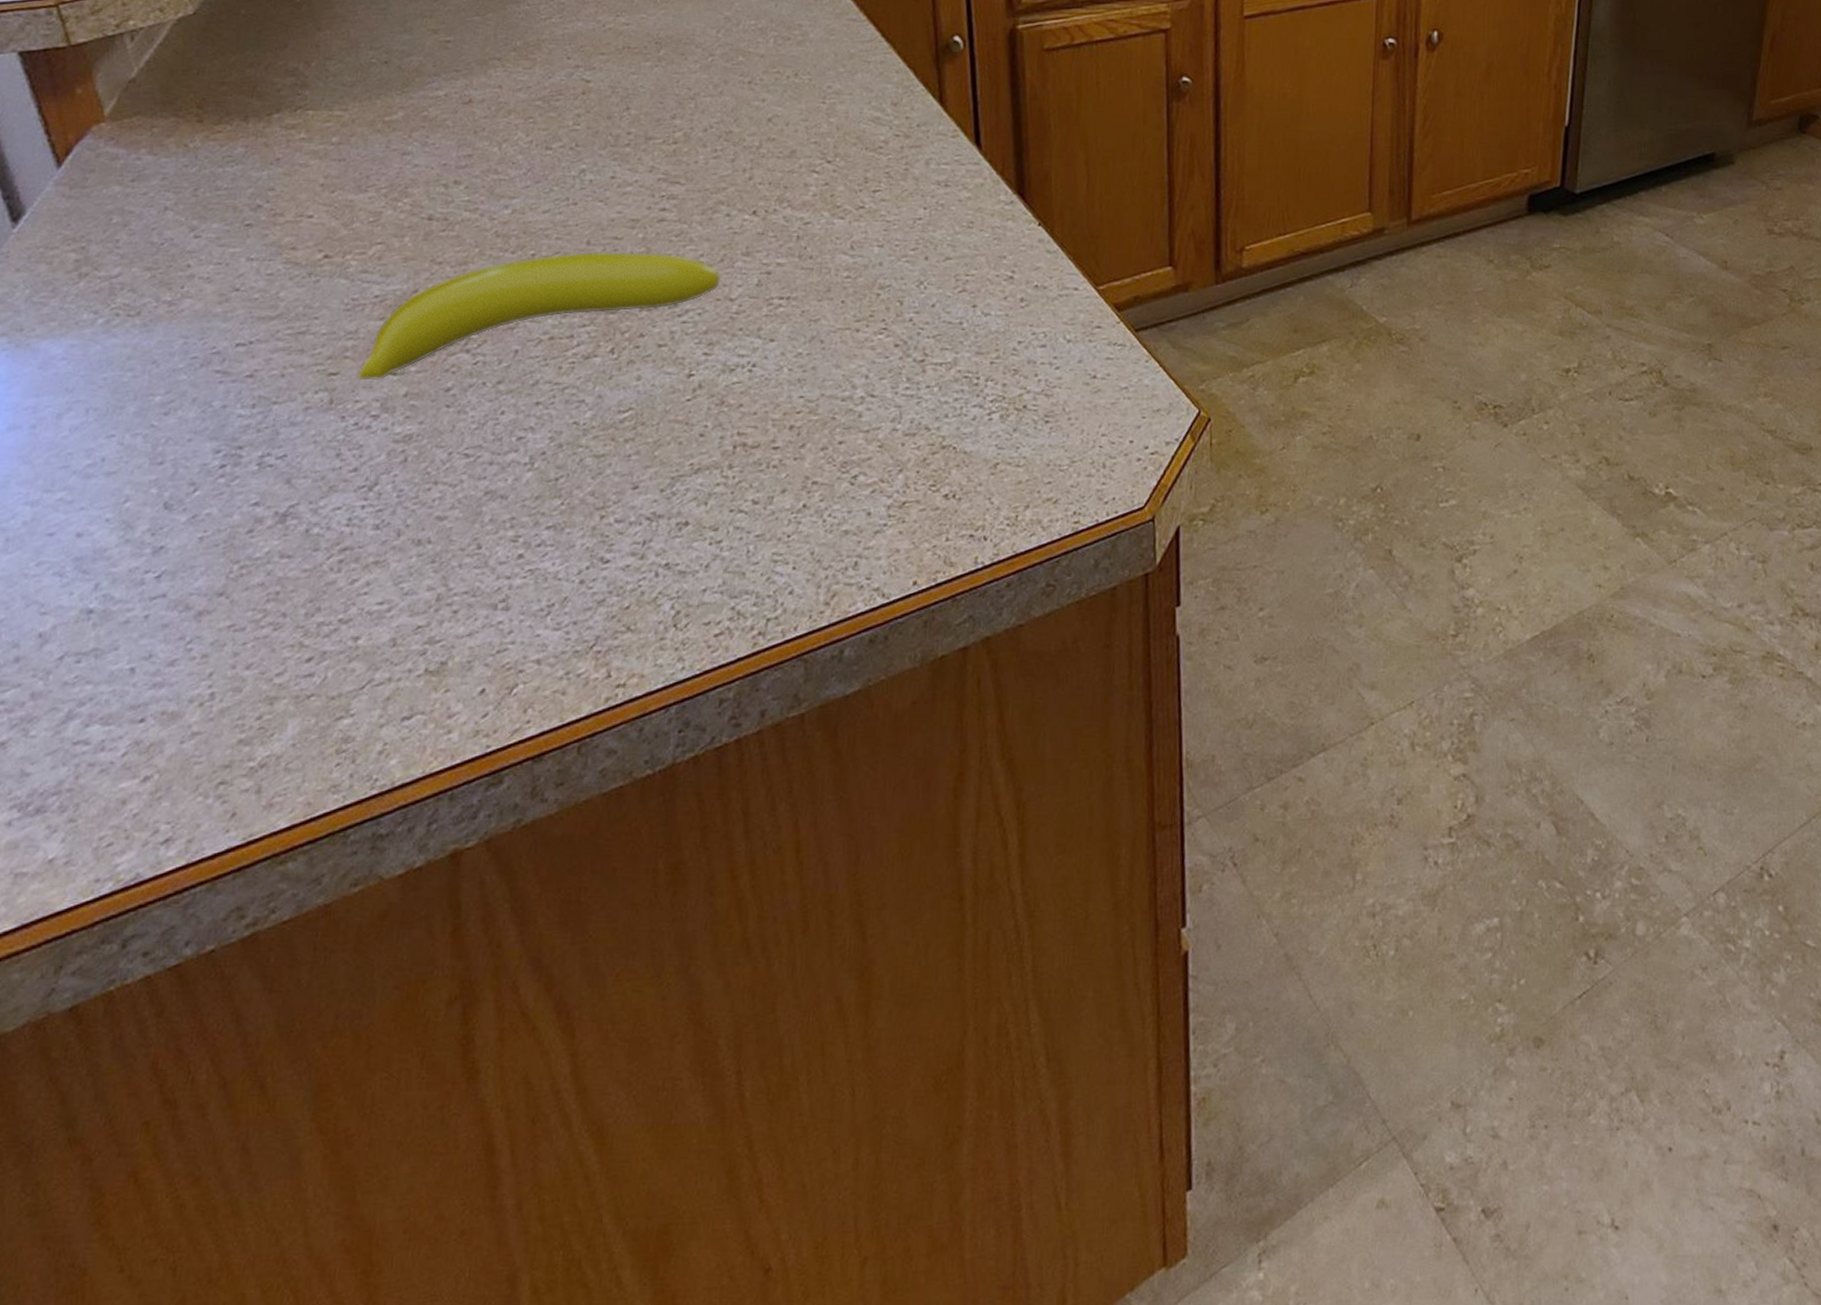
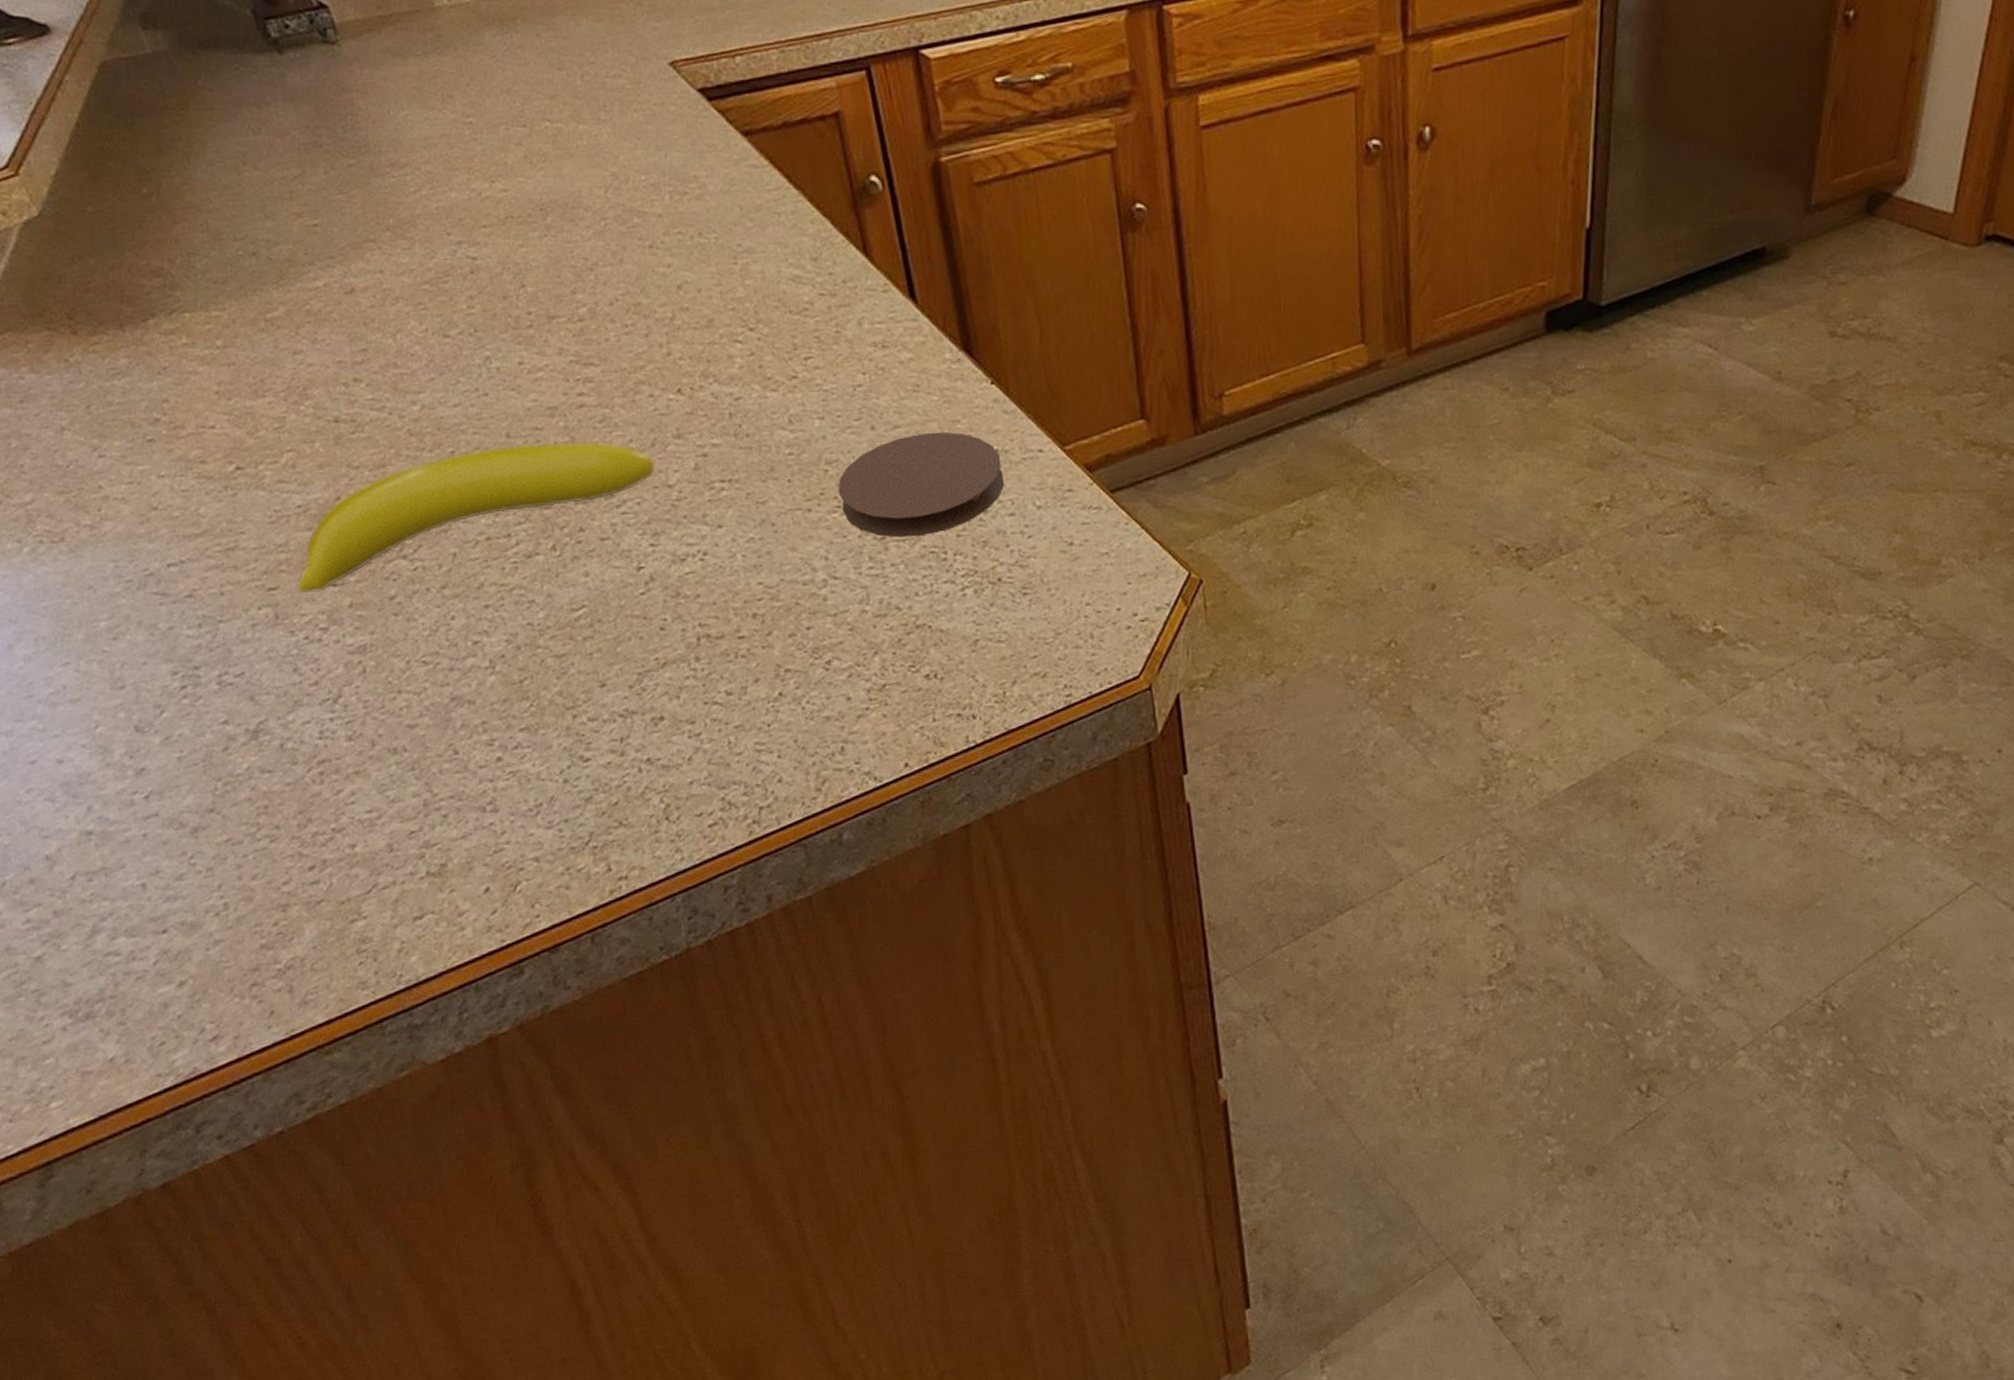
coaster: none [886,265,1040,362] -> present [838,432,1004,538]

